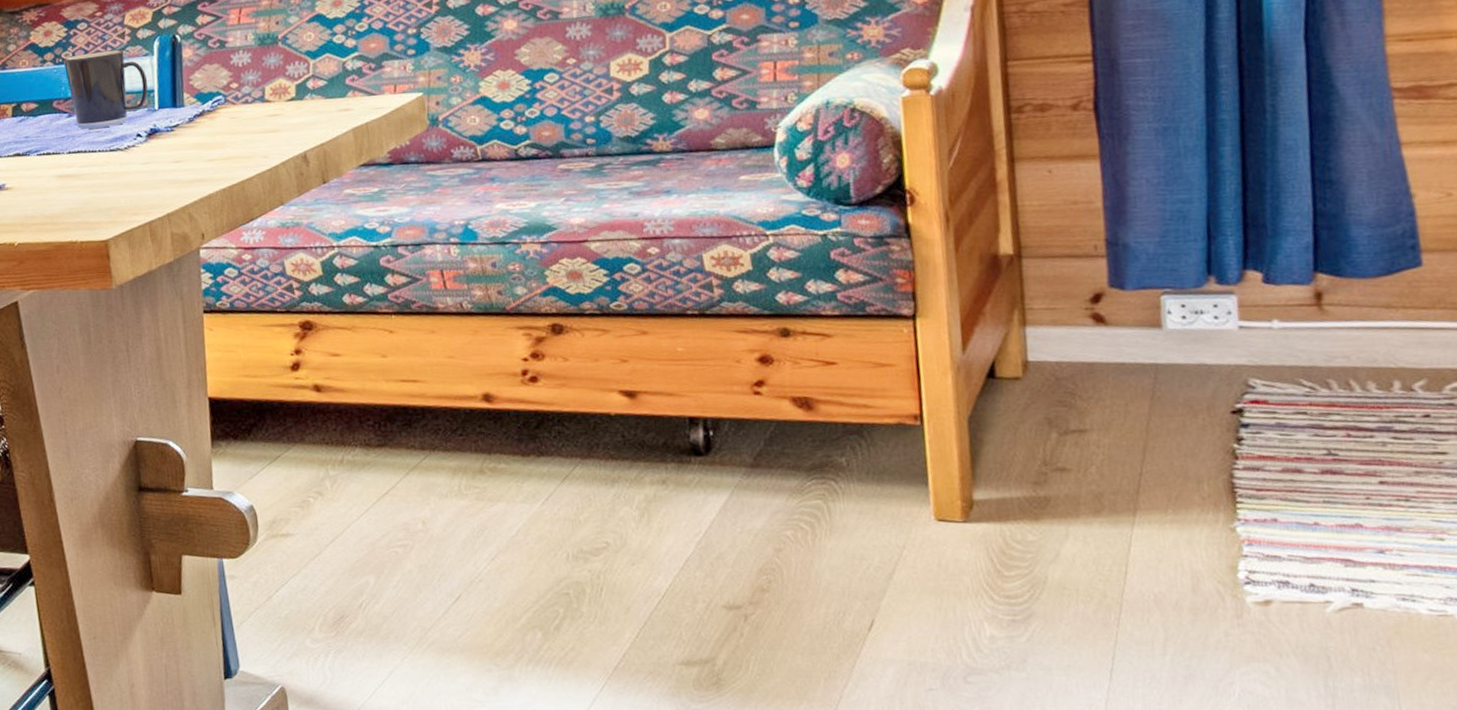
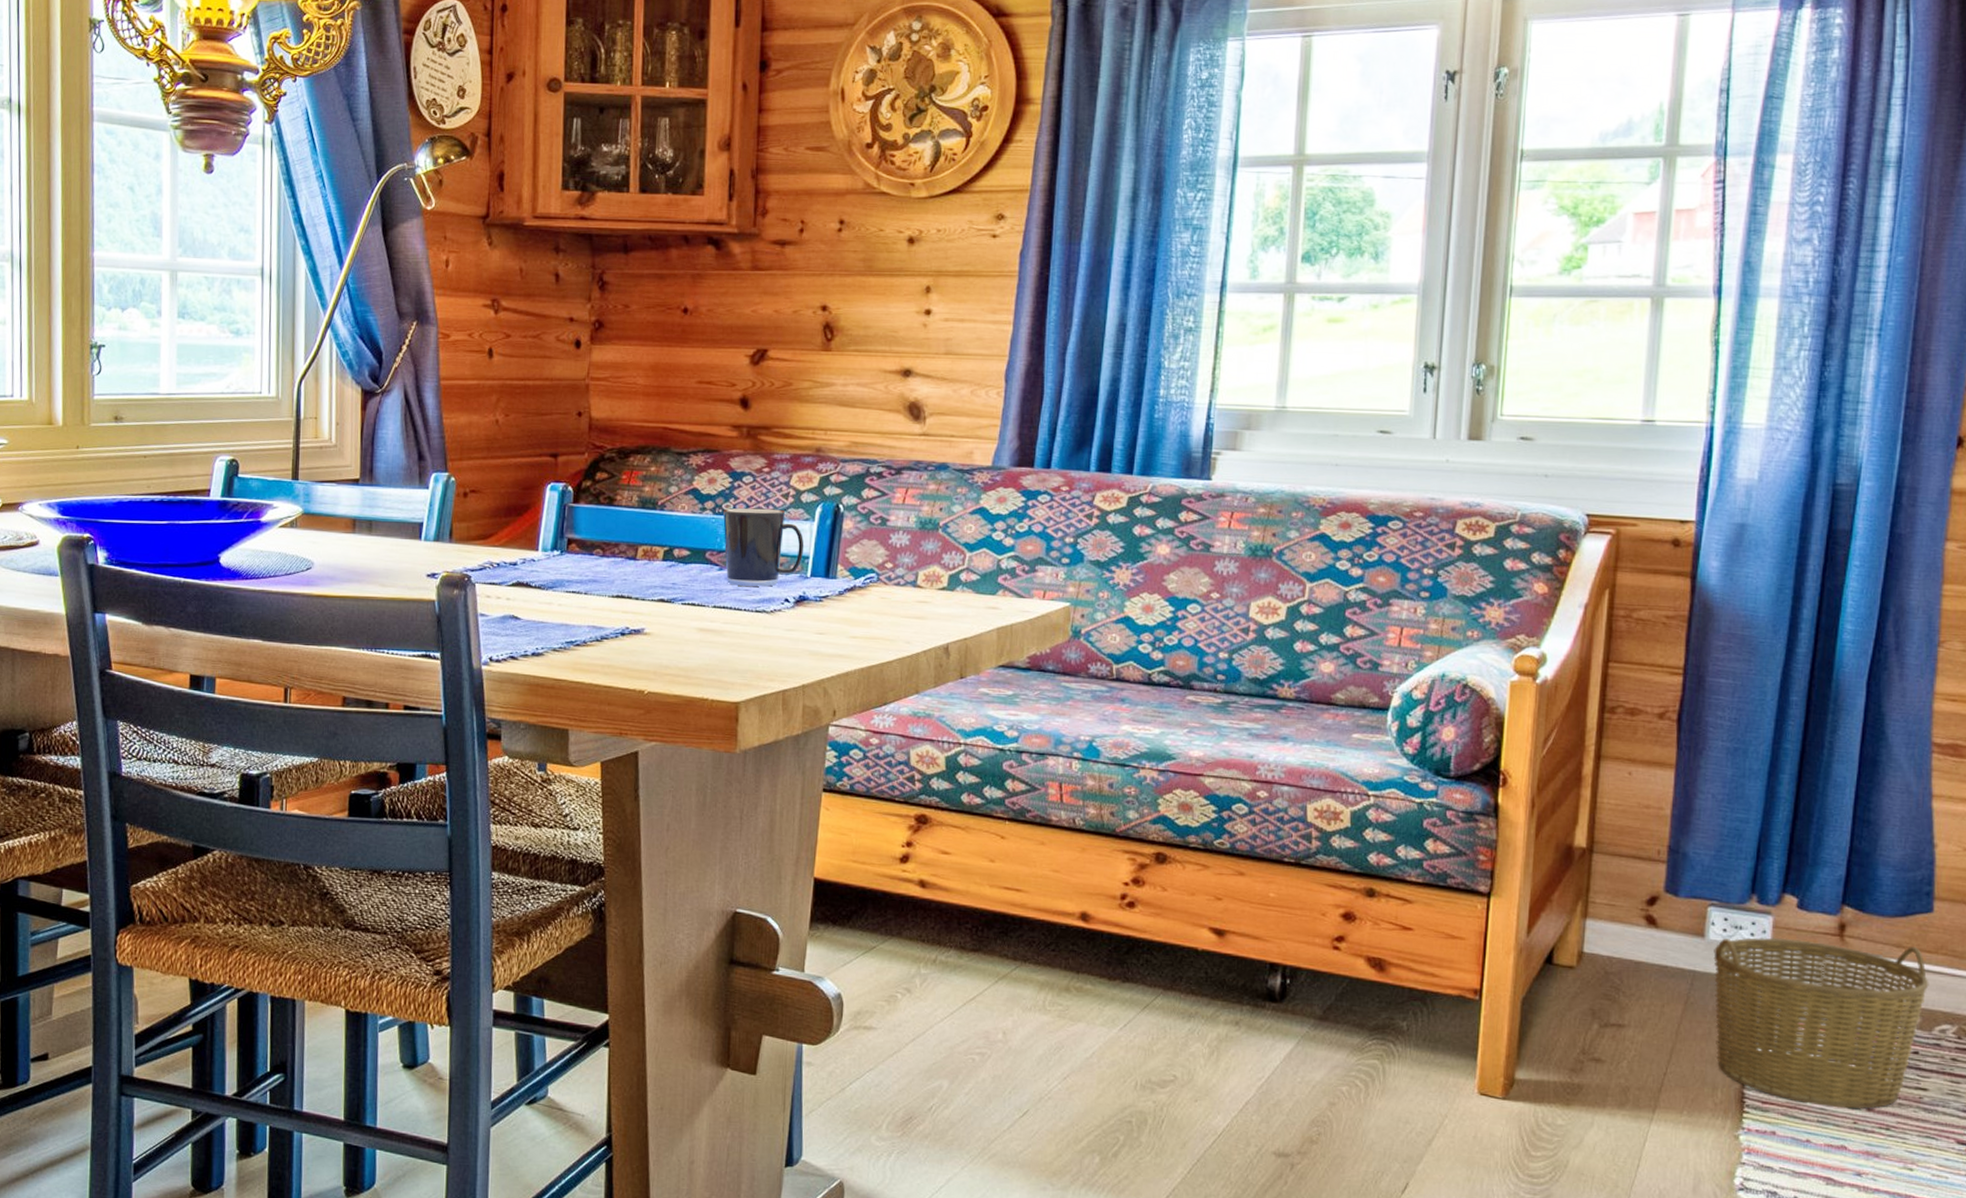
basket: none [1174,305,1431,485] -> present [1713,937,1929,1109]

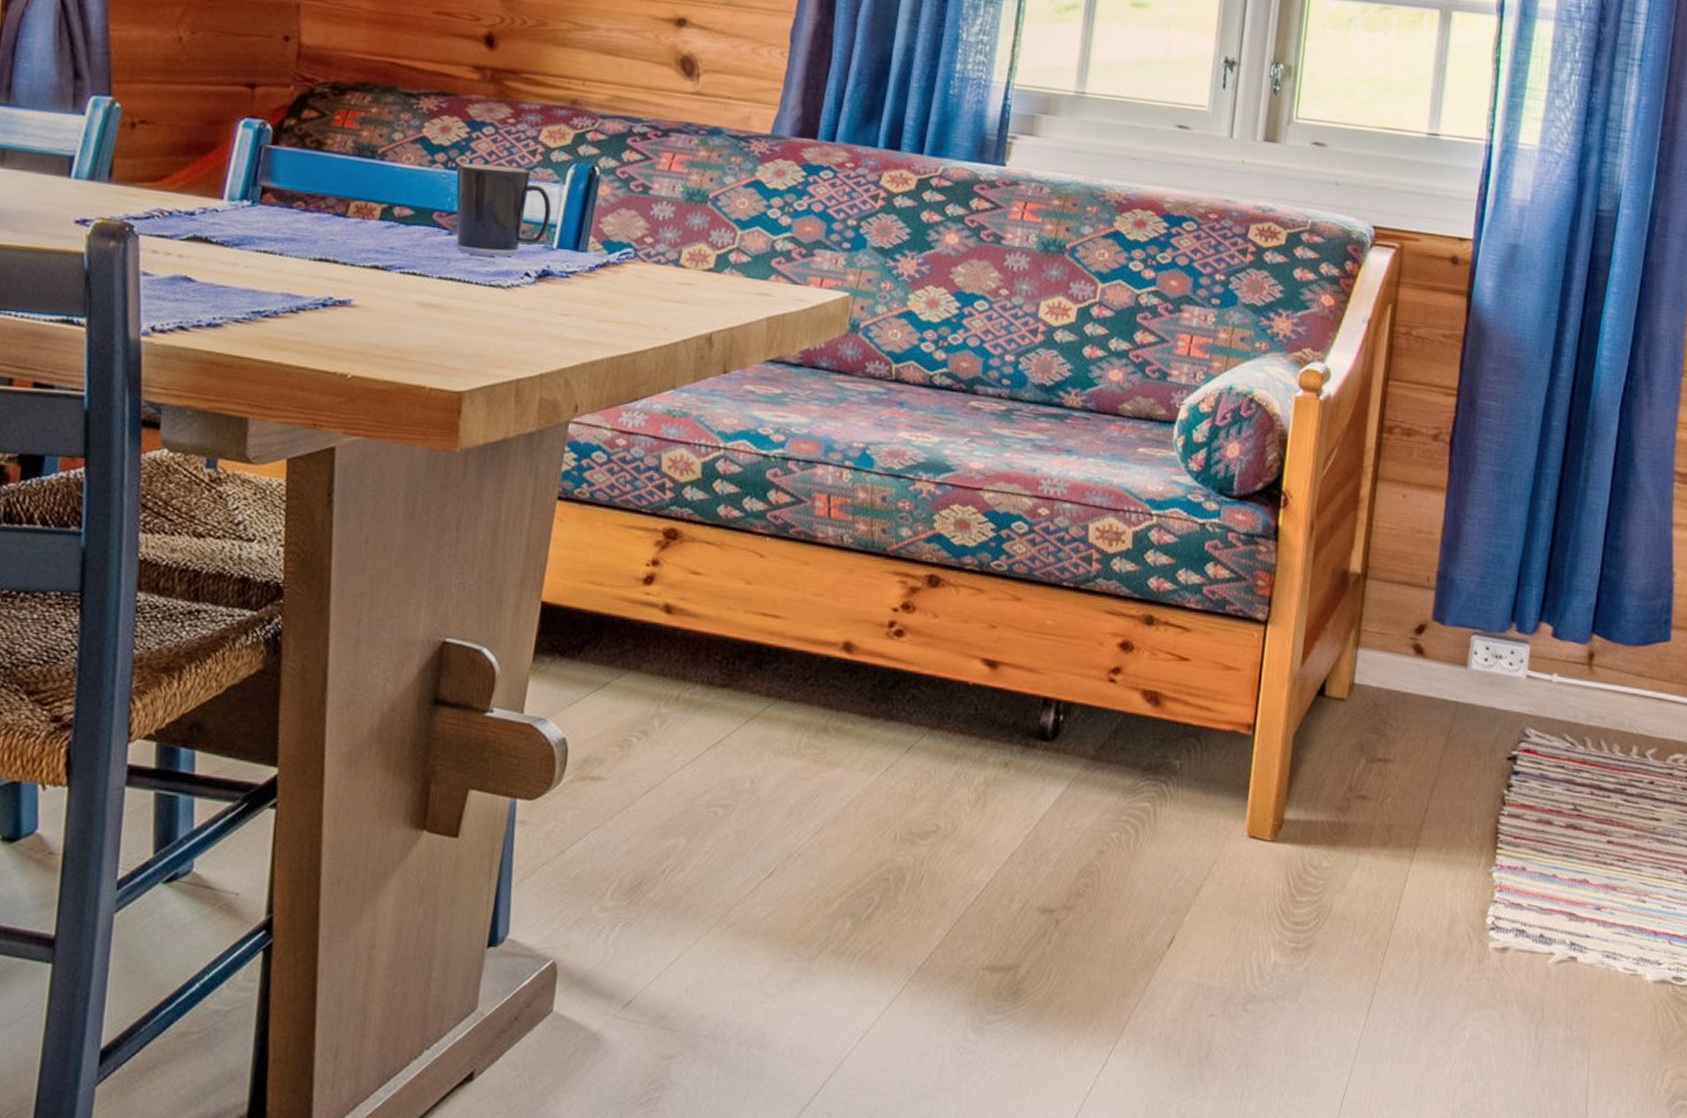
basket: present [1713,937,1929,1109] -> none [1474,666,1665,841]

